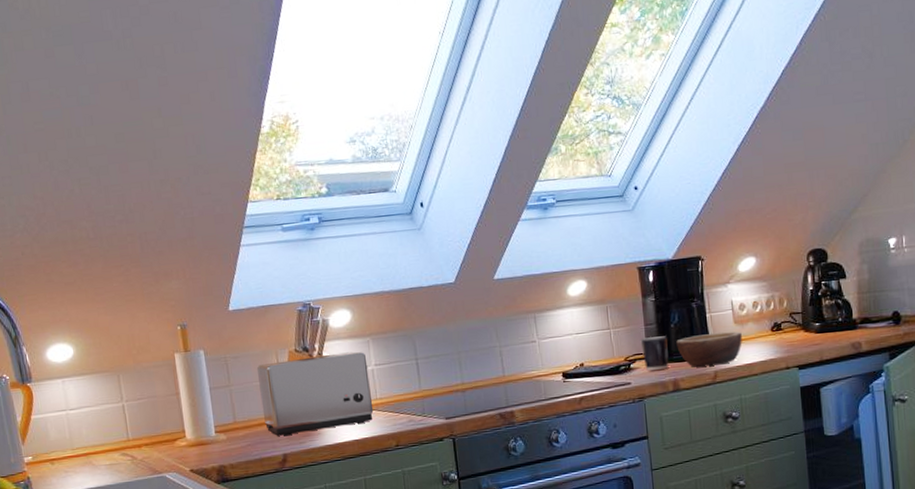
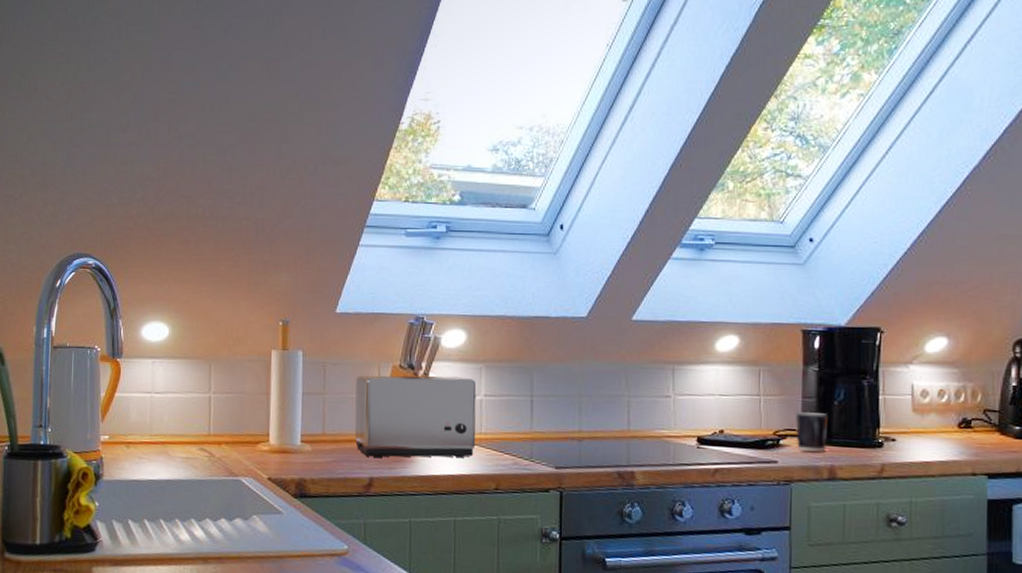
bowl: present [676,331,742,367] -> none [838,418,920,458]

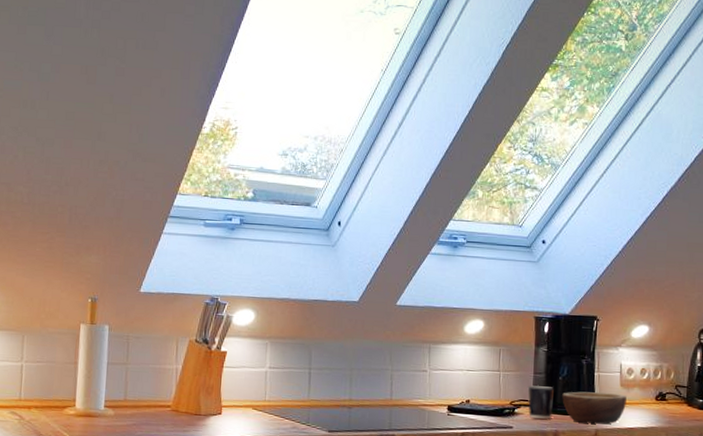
toaster: present [354,375,477,458] -> none [153,348,262,422]
bowl: none [838,418,920,458] -> present [562,391,627,424]

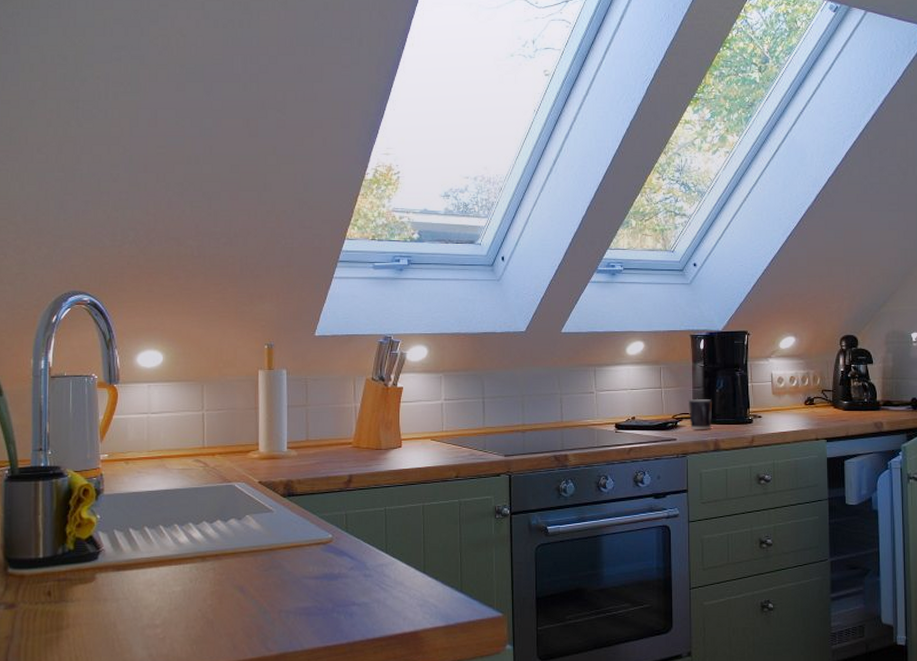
bowl: present [562,391,627,424] -> none [720,402,778,430]

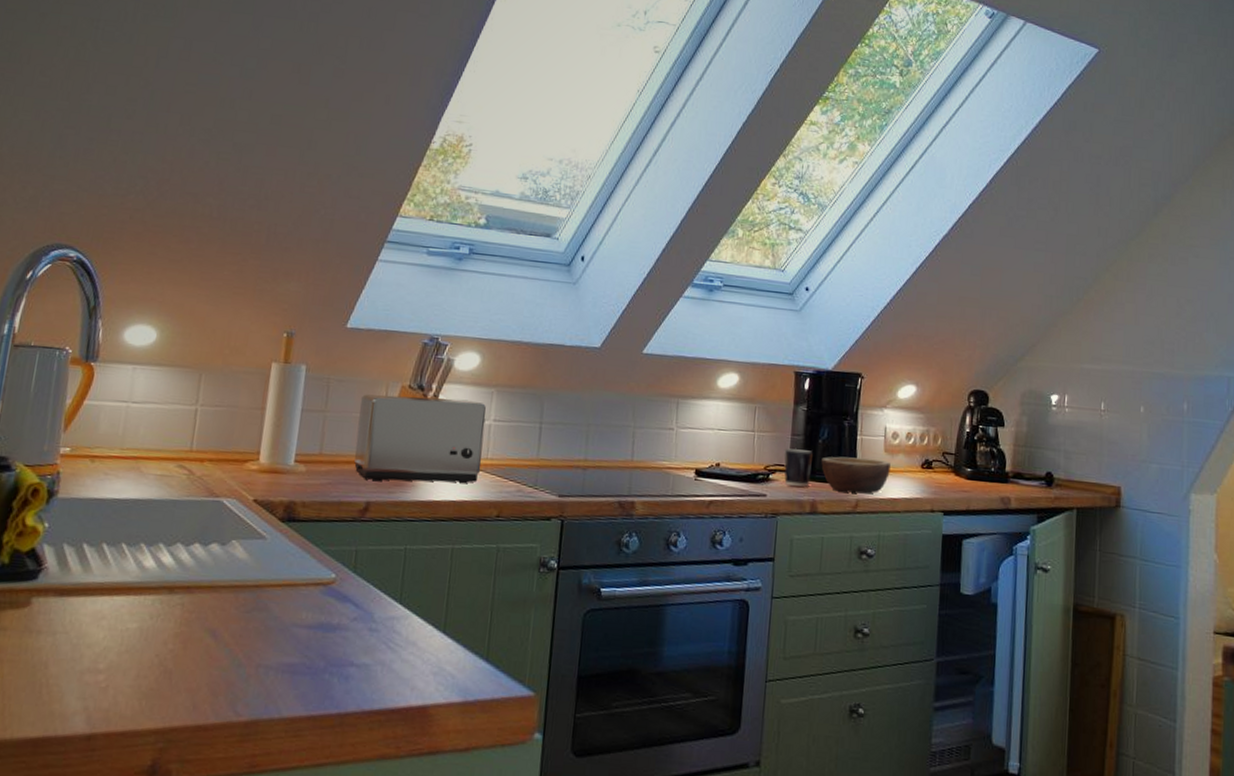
toaster: none [334,385,439,458] -> present [354,394,486,483]
bowl: none [720,402,778,430] -> present [821,456,891,494]

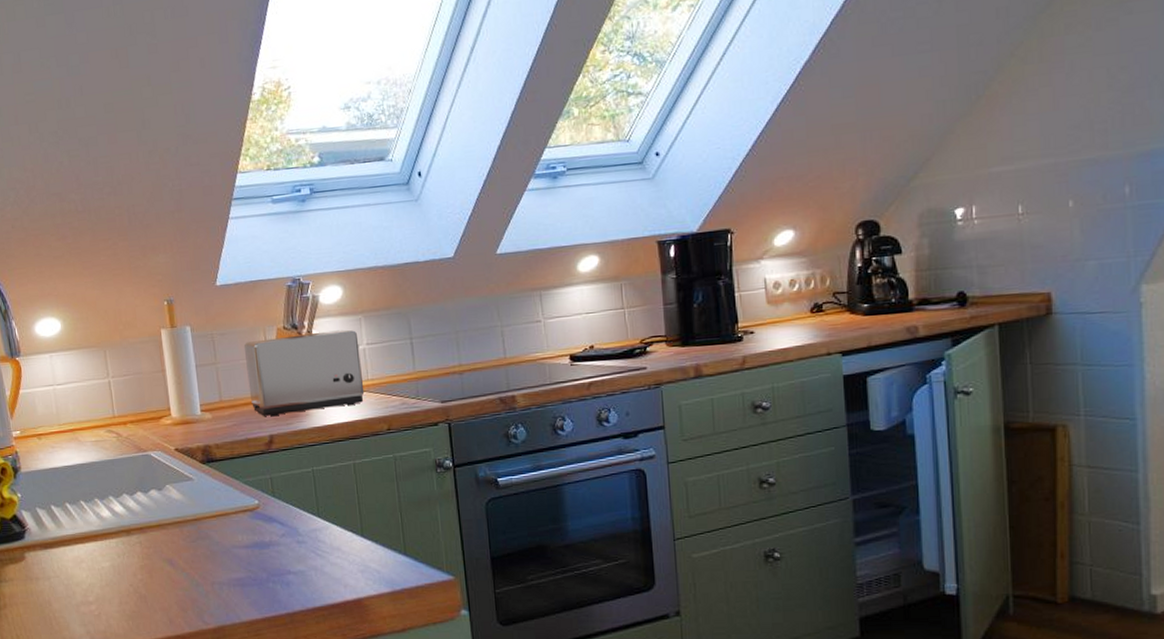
mug: present [783,448,814,487] -> none [658,316,691,354]
bowl: present [821,456,891,494] -> none [699,312,776,352]

